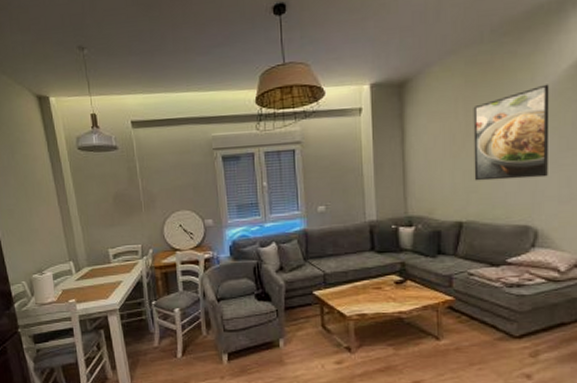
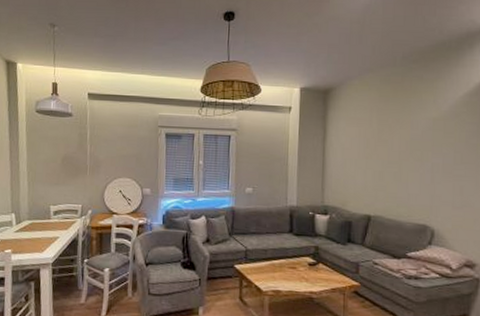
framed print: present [473,84,549,181] -> none [382,106,448,185]

